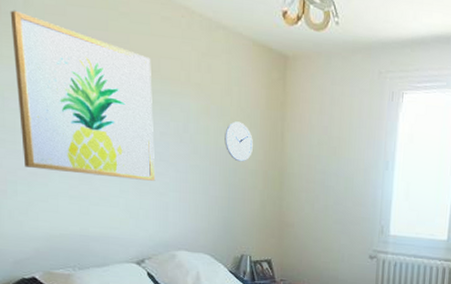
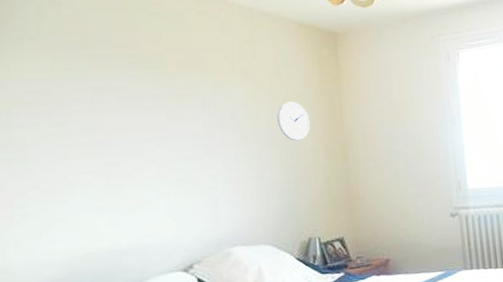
wall art: present [10,10,156,181] -> none [19,23,201,185]

